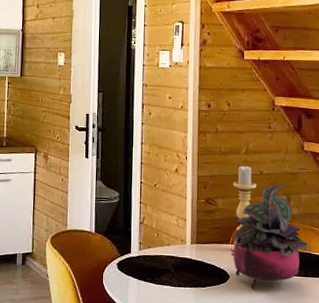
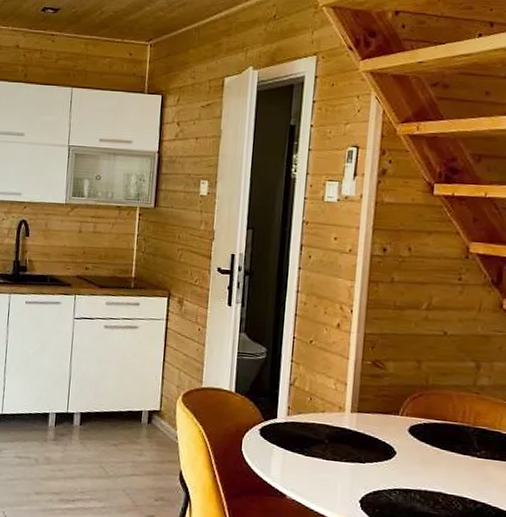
candle holder: present [231,164,257,249] -> none [400,322,439,422]
potted plant: present [231,184,308,290] -> none [400,347,499,470]

